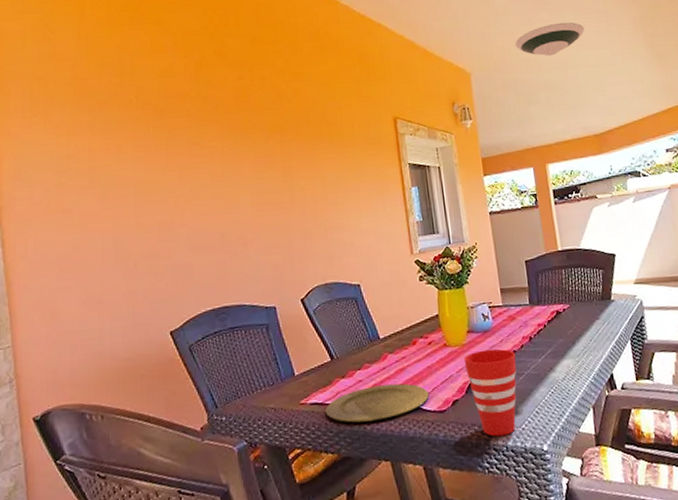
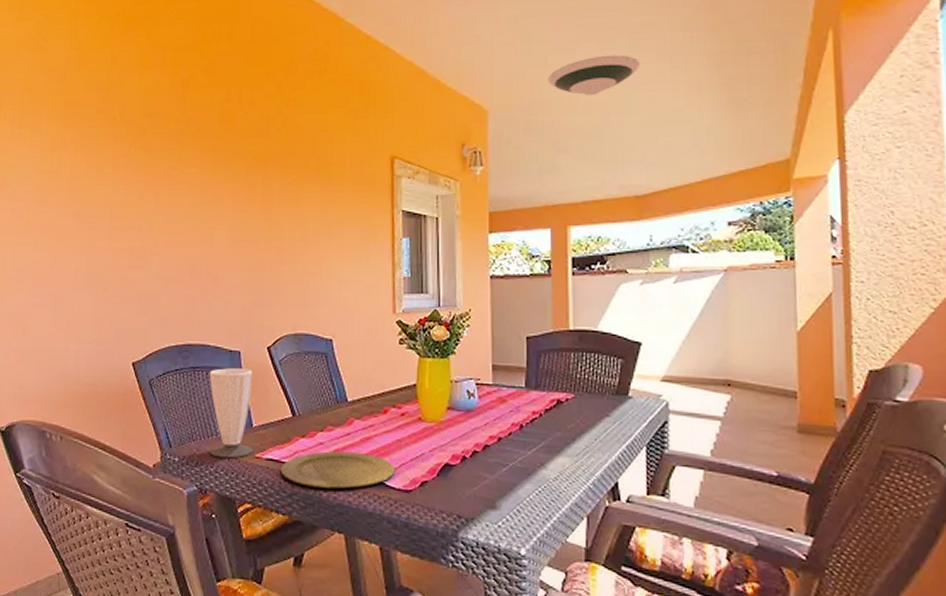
cup: none [248,322,298,410] -> present [209,368,254,459]
cup: present [463,348,517,437] -> none [439,431,500,530]

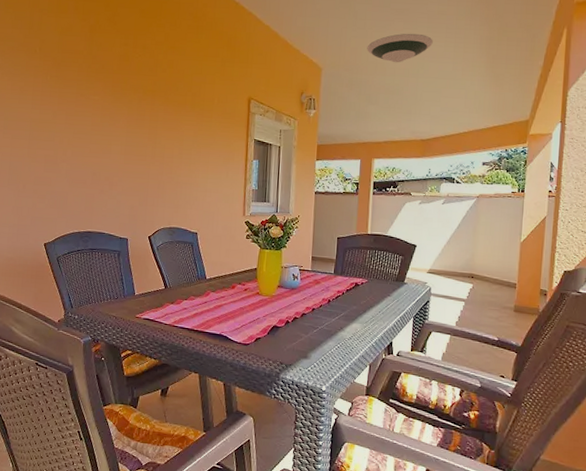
cup: present [209,368,254,459] -> none [102,250,137,318]
plate: present [280,451,395,489] -> none [154,314,238,342]

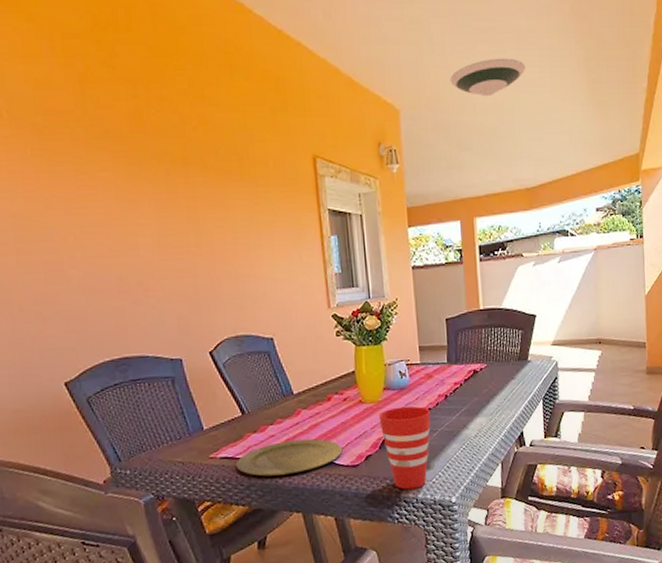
plate: none [154,314,238,342] -> present [235,438,343,477]
cup: none [270,303,314,373] -> present [378,406,431,490]

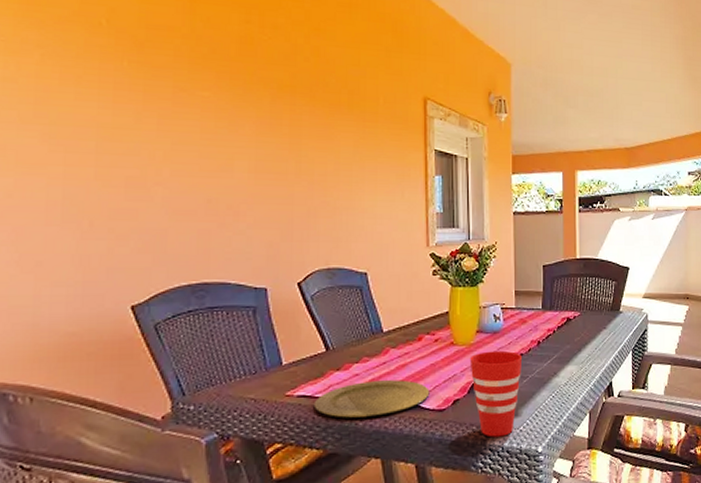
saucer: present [450,58,525,97] -> none [560,28,630,61]

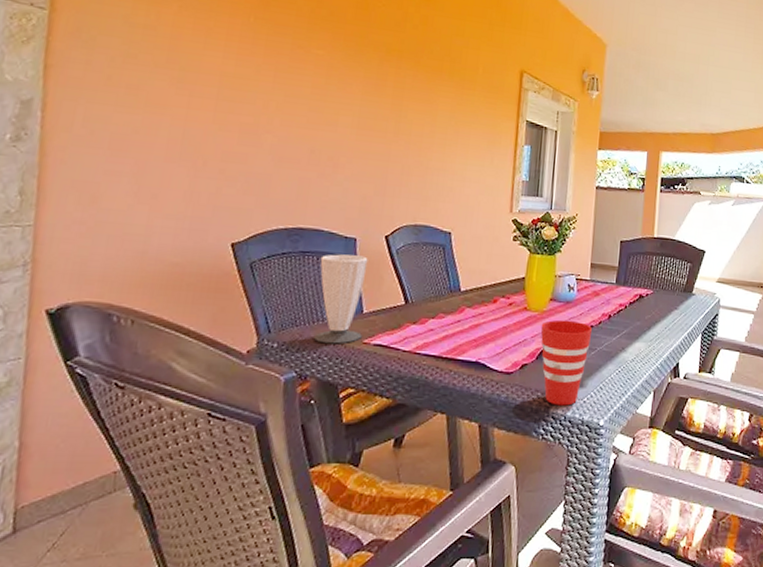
cup: none [230,306,284,401] -> present [314,254,368,344]
plate: present [313,380,430,418] -> none [388,337,500,372]

